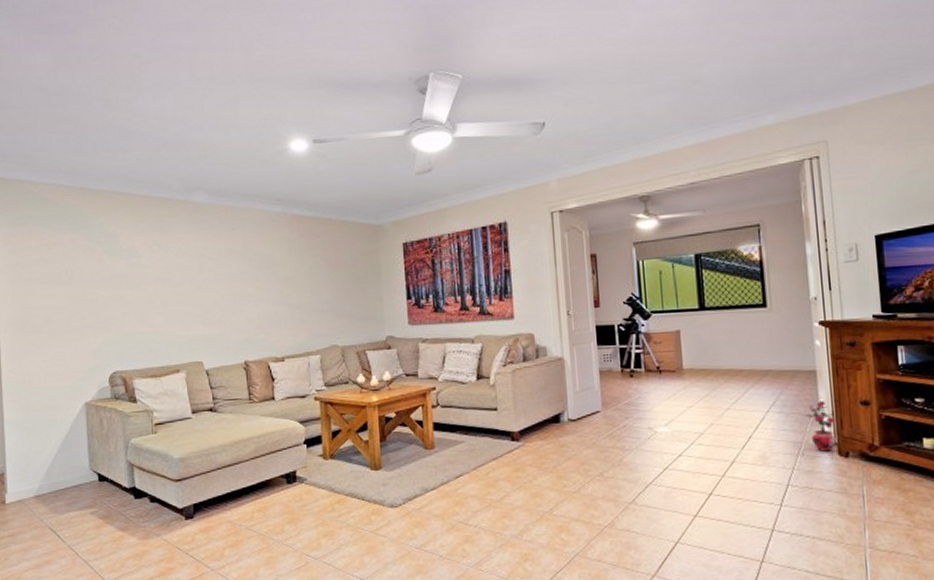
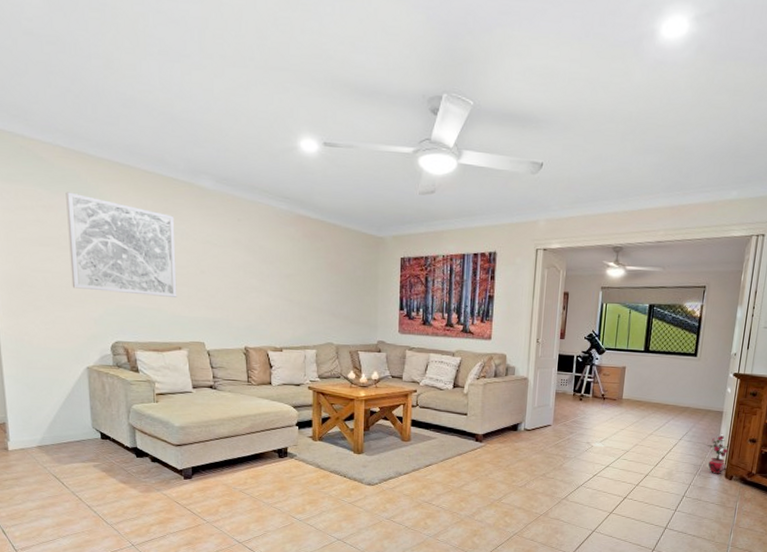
wall art: none [67,227,174,322] -> present [66,192,177,297]

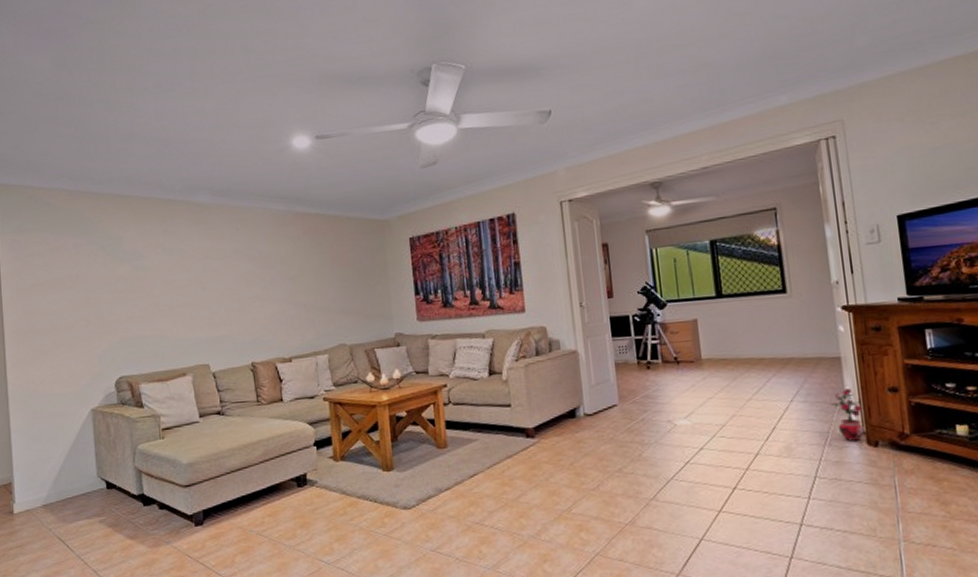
wall art: present [66,192,177,297] -> none [71,231,180,327]

